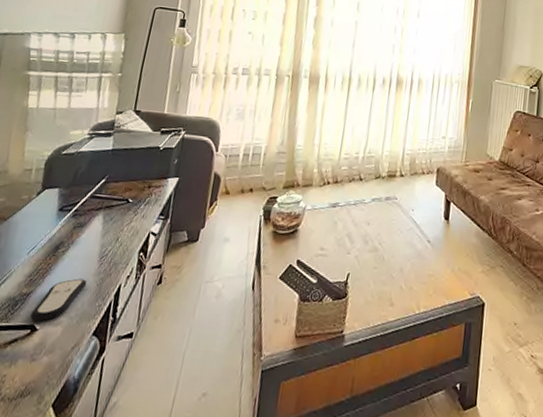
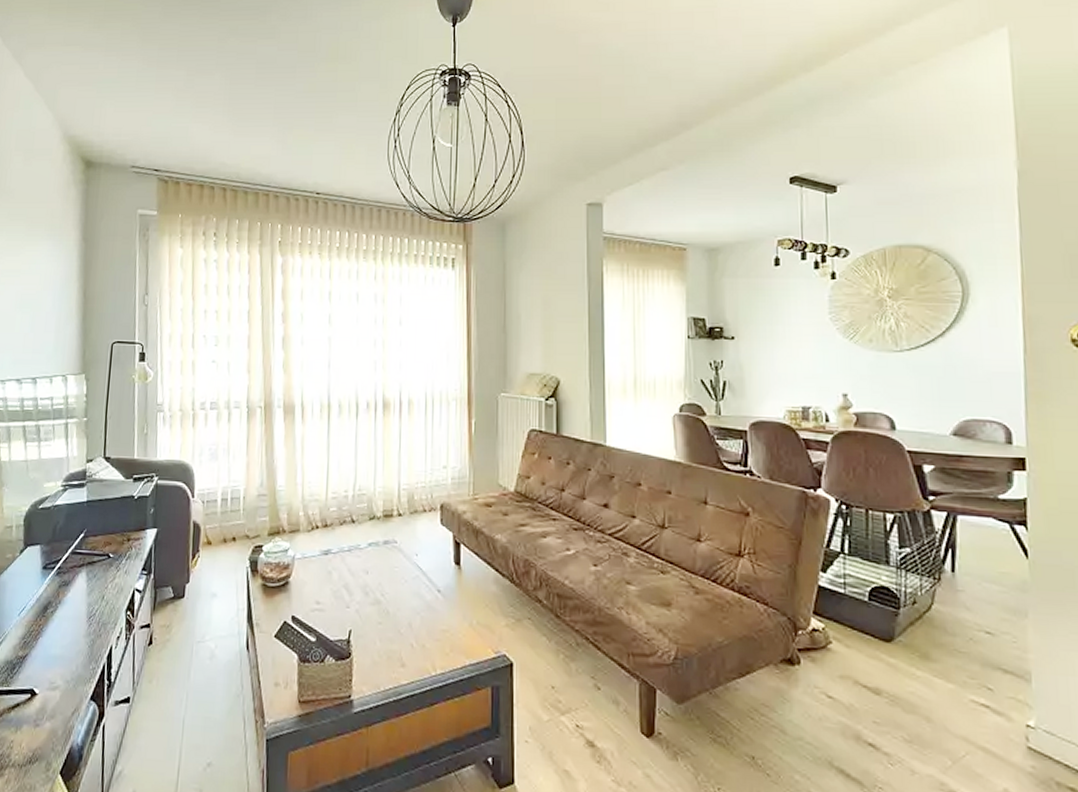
remote control: present [30,278,88,322] -> none [29,640,79,686]

